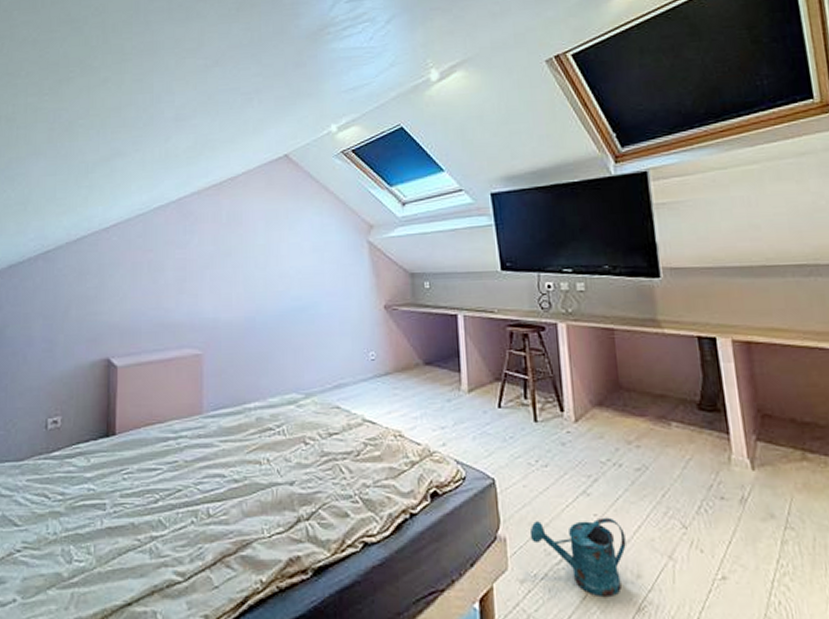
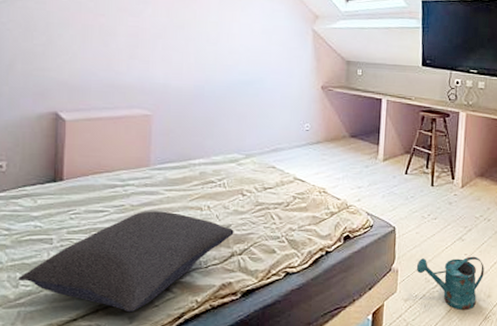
pillow: none [72,467,299,596] -> present [18,211,234,313]

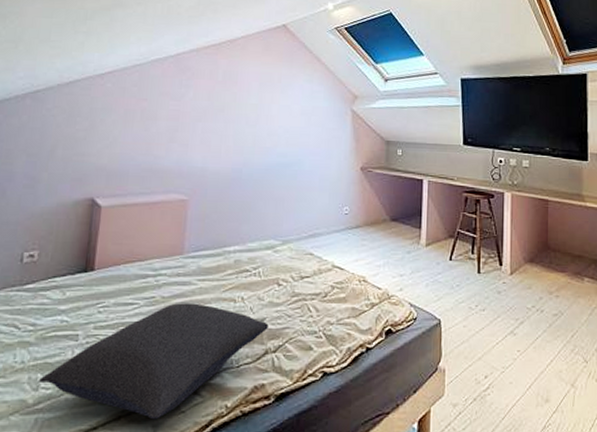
watering can: present [416,256,484,311] -> none [465,353,540,418]

